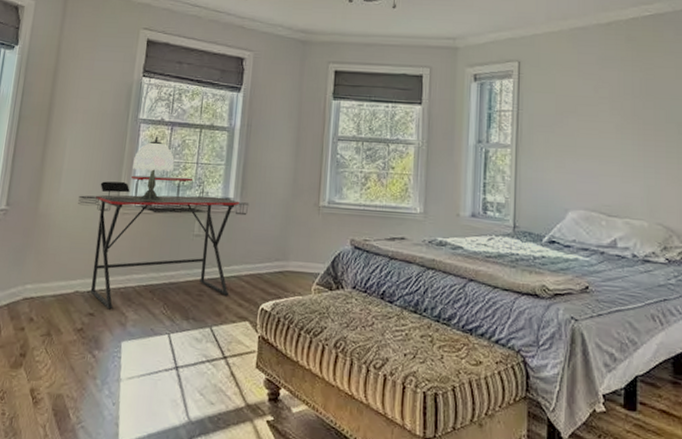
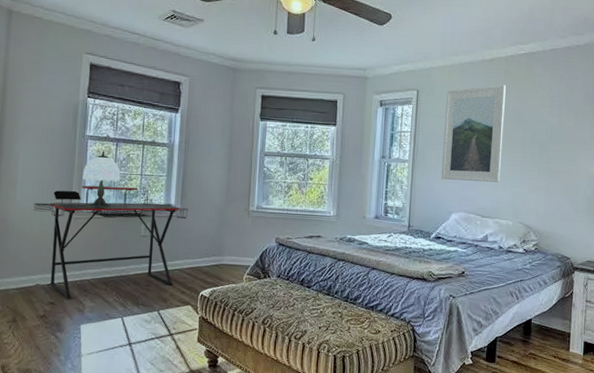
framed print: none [552,52,629,173] -> present [440,84,506,183]

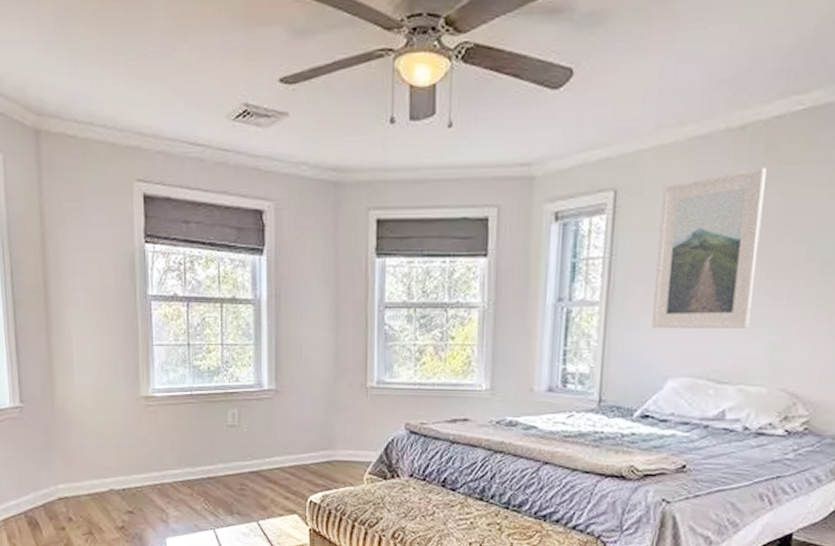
desk: present [34,185,189,299] -> none [96,361,286,507]
table lamp: present [64,151,121,208] -> none [131,315,199,391]

